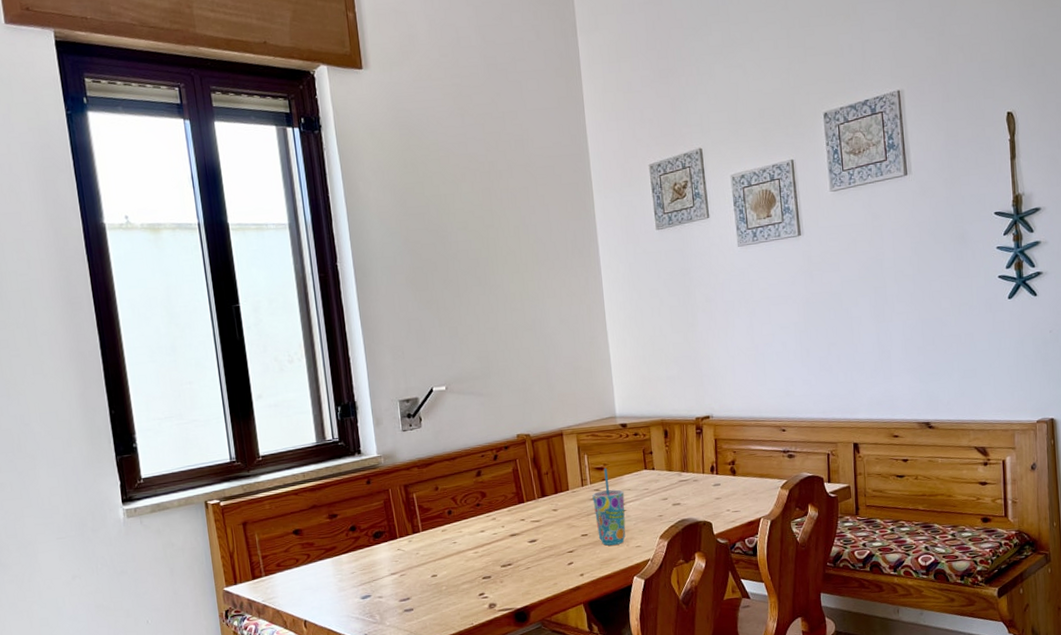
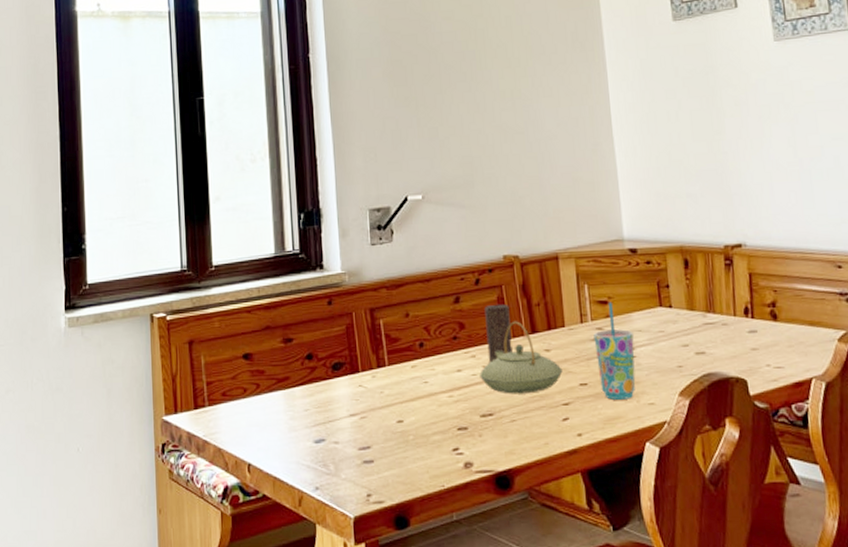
teapot: none [499,488,568,547] -> present [480,321,563,394]
candle: none [502,474,526,523] -> present [484,304,513,363]

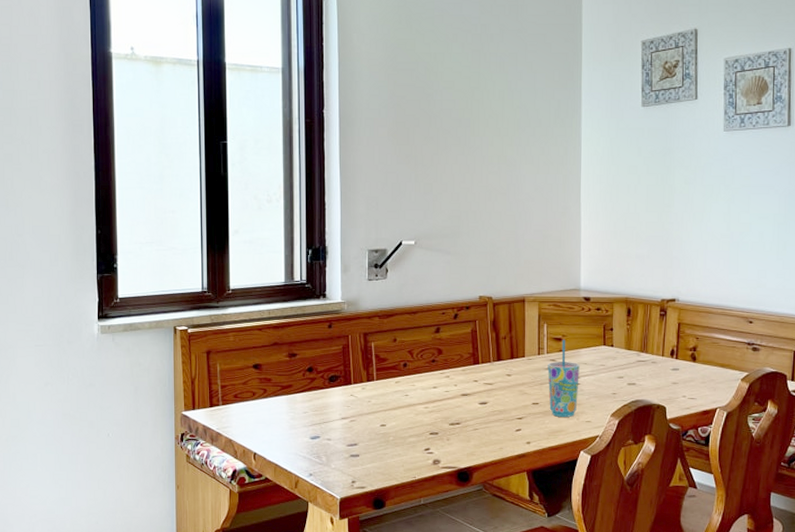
teapot: present [480,321,563,394] -> none [452,350,520,409]
candle: present [484,304,513,363] -> none [460,335,480,382]

